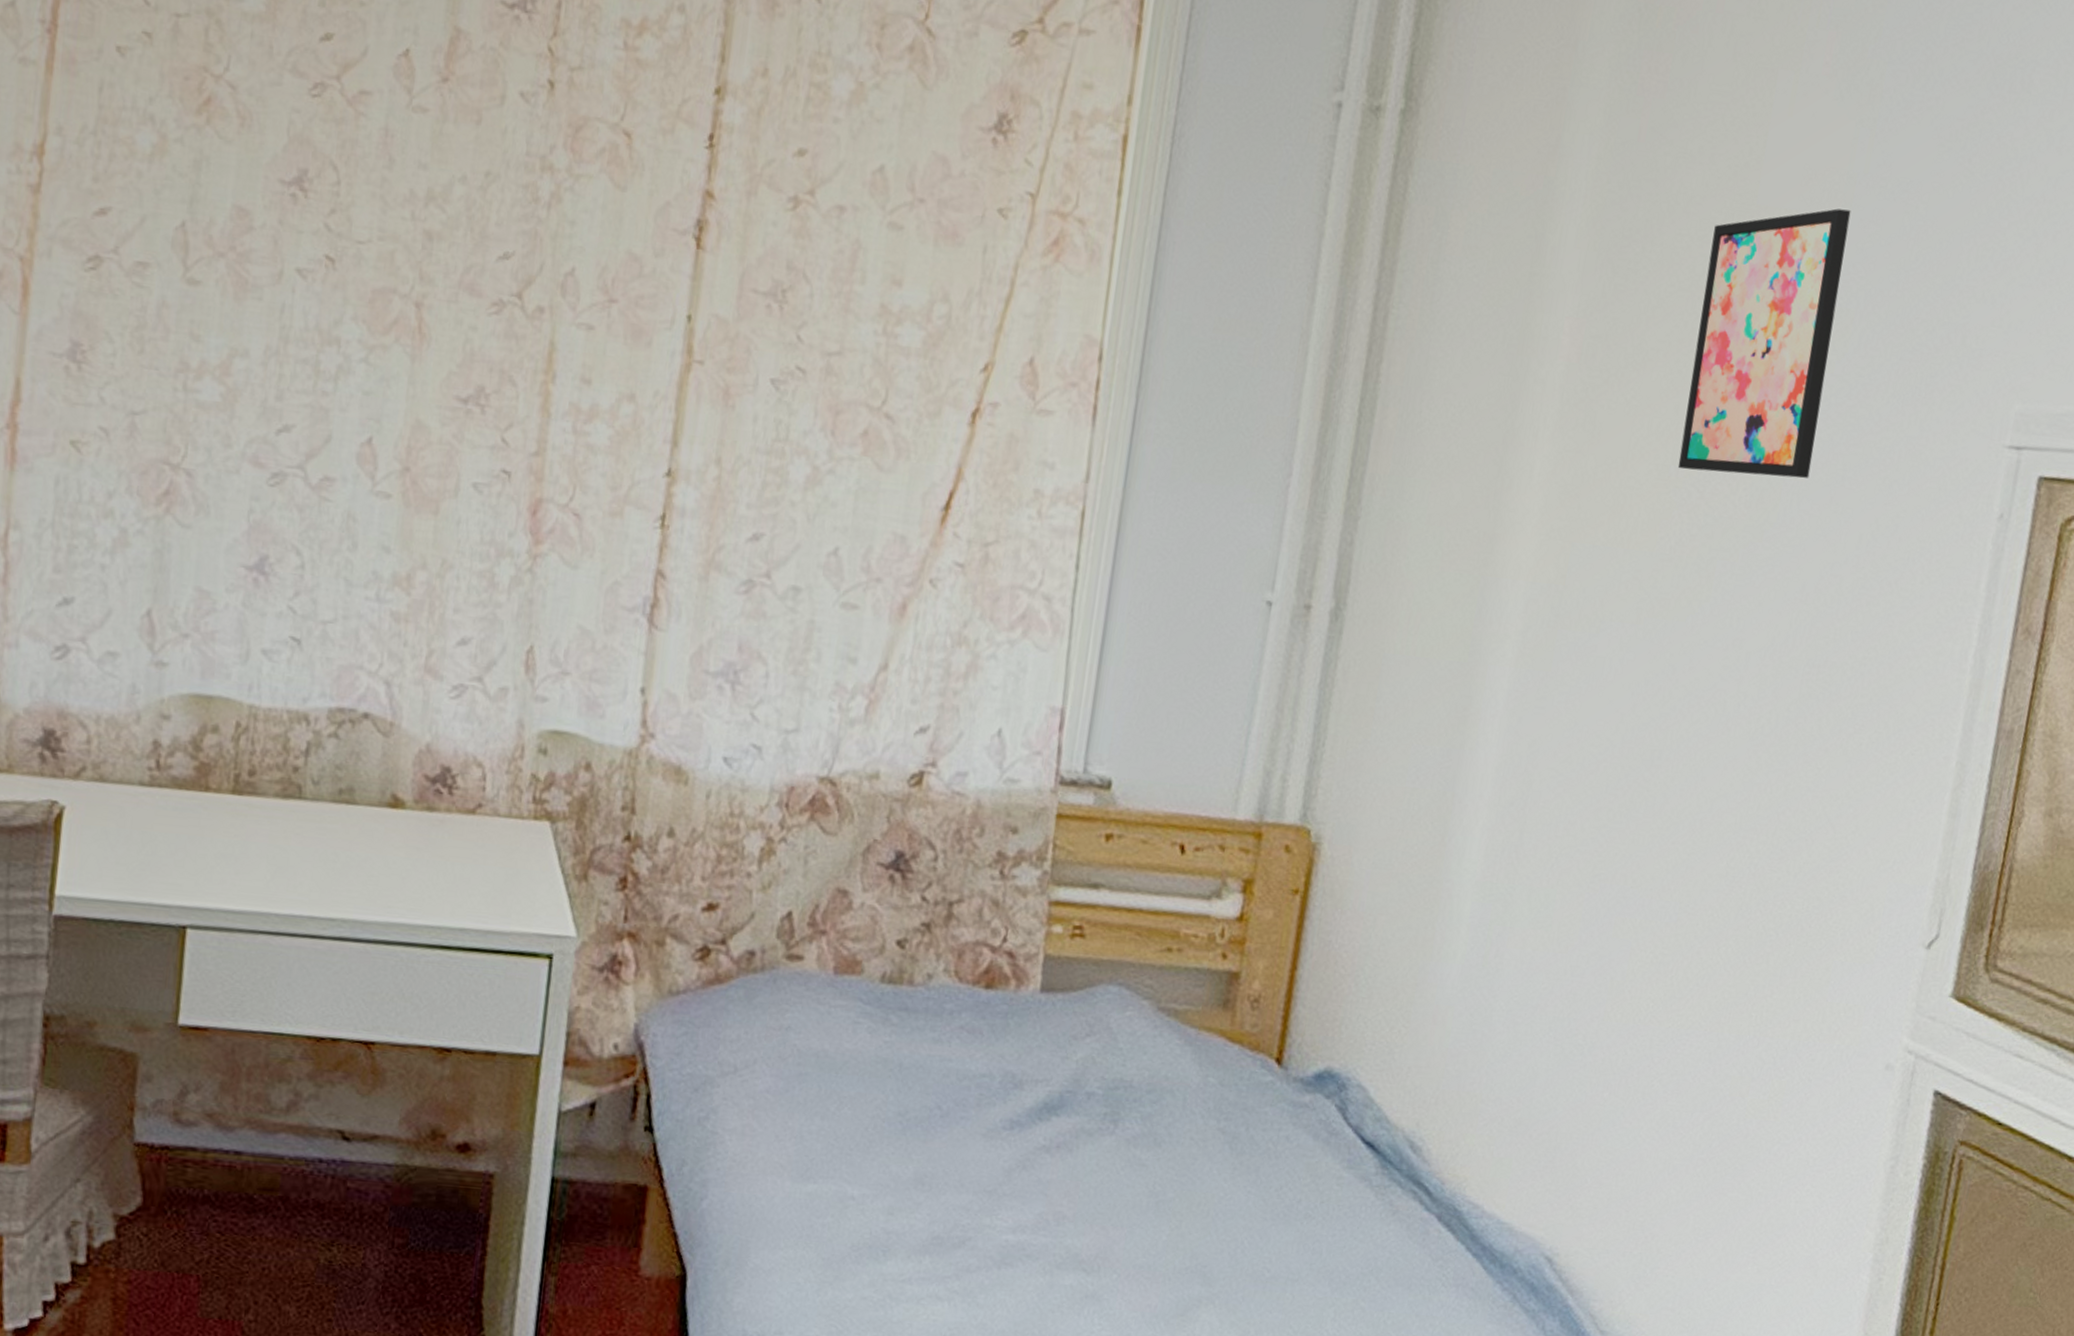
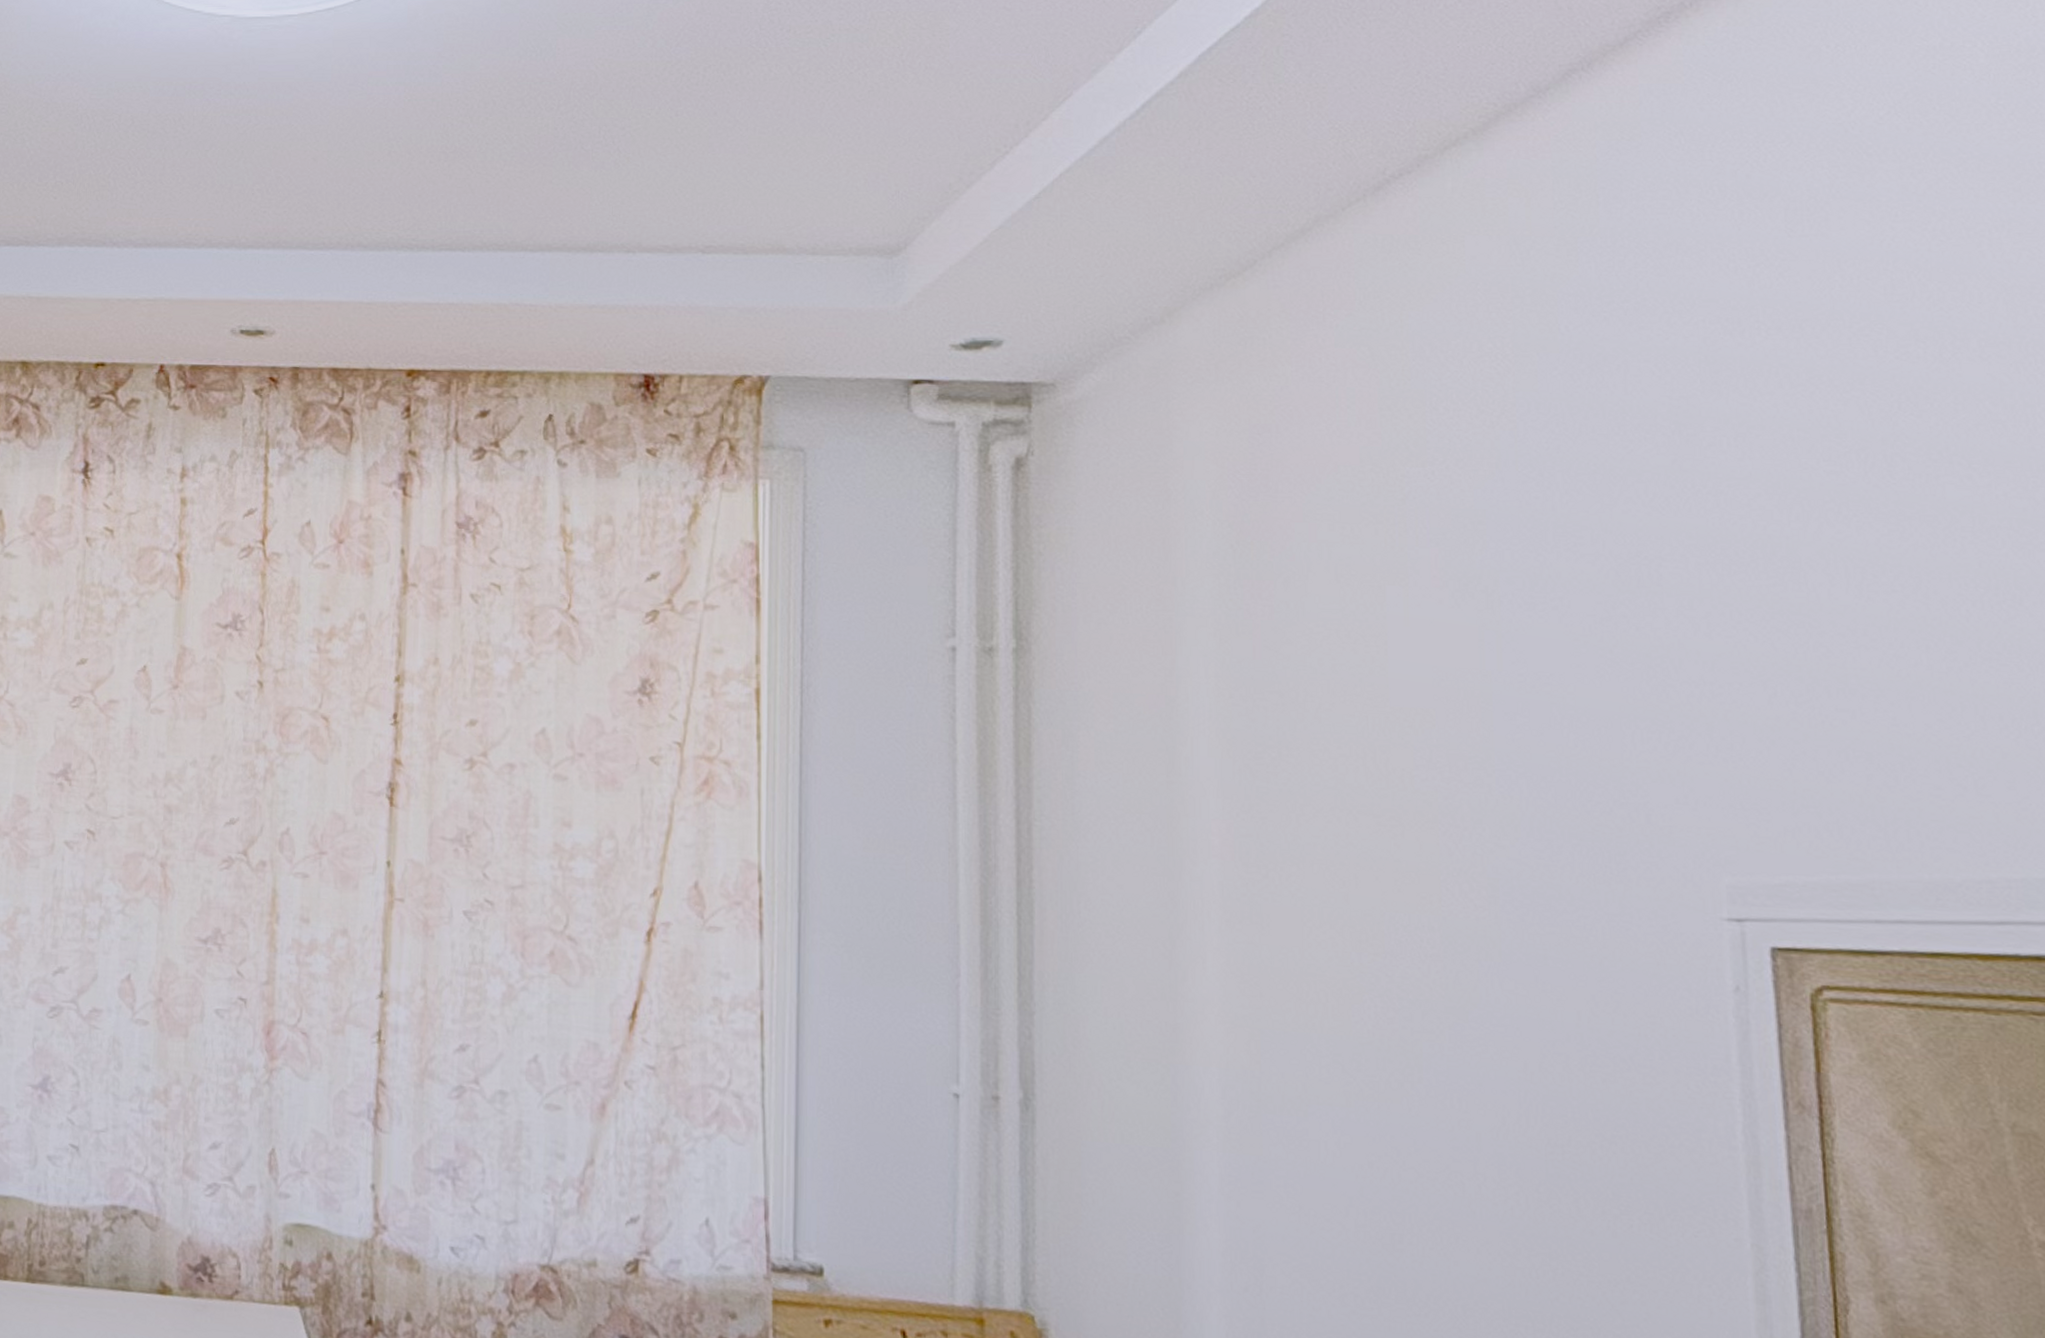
wall art: present [1677,208,1851,479] -> none [1350,704,1506,960]

